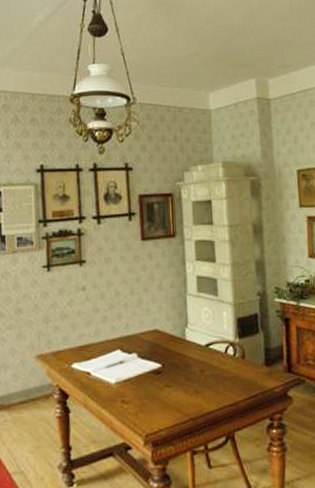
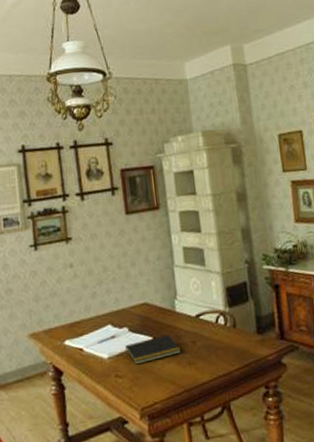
notepad: none [132,363,189,391] -> present [124,335,182,365]

